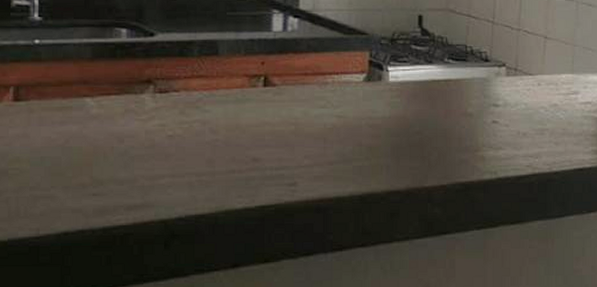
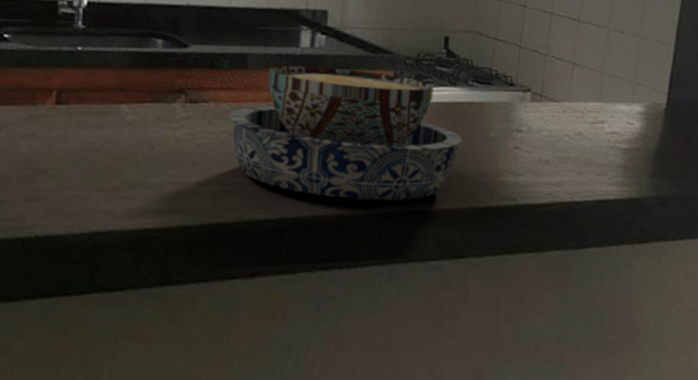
bowl: none [202,50,442,182] -> present [229,66,464,201]

